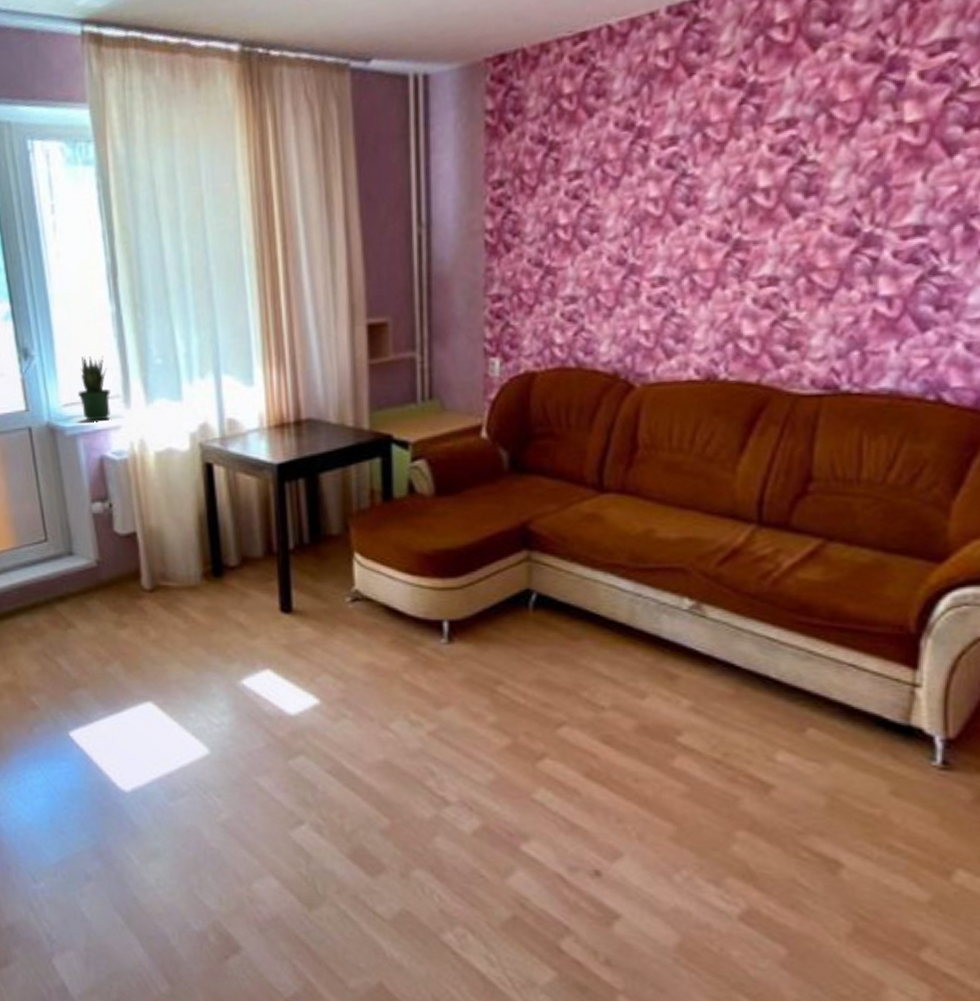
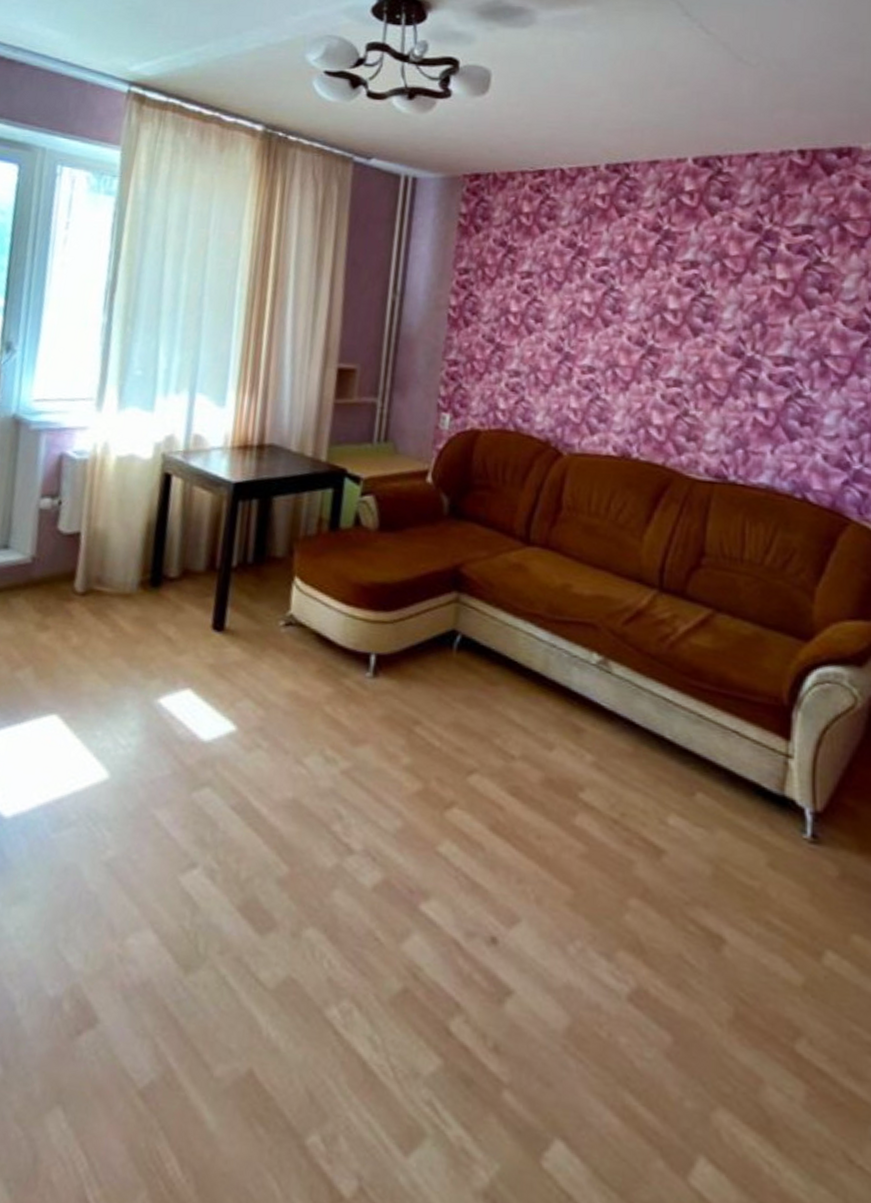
planter: present [77,356,110,421] -> none [51,358,87,419]

